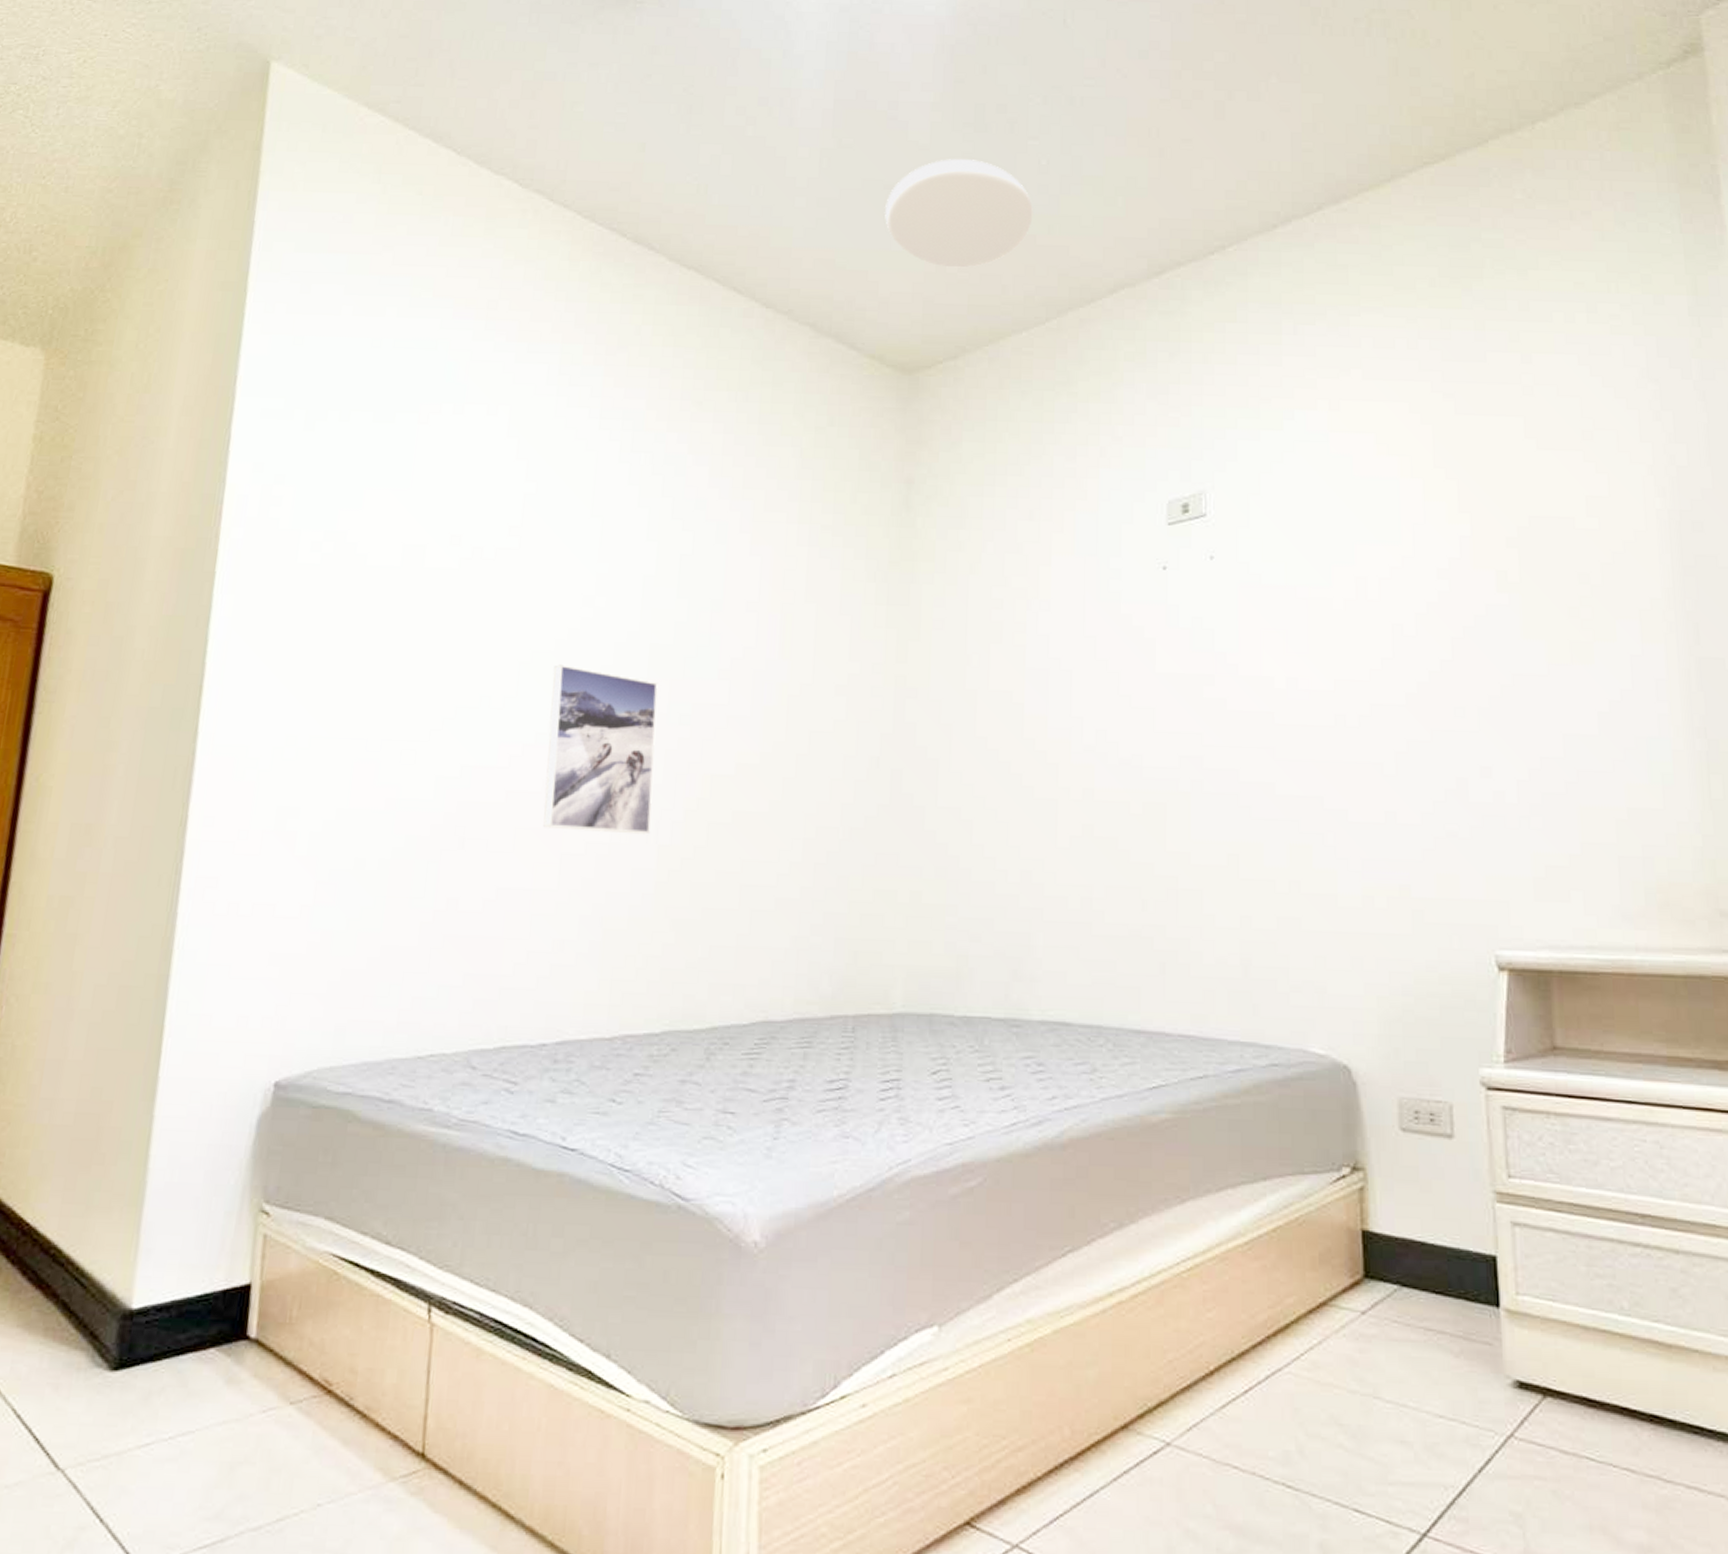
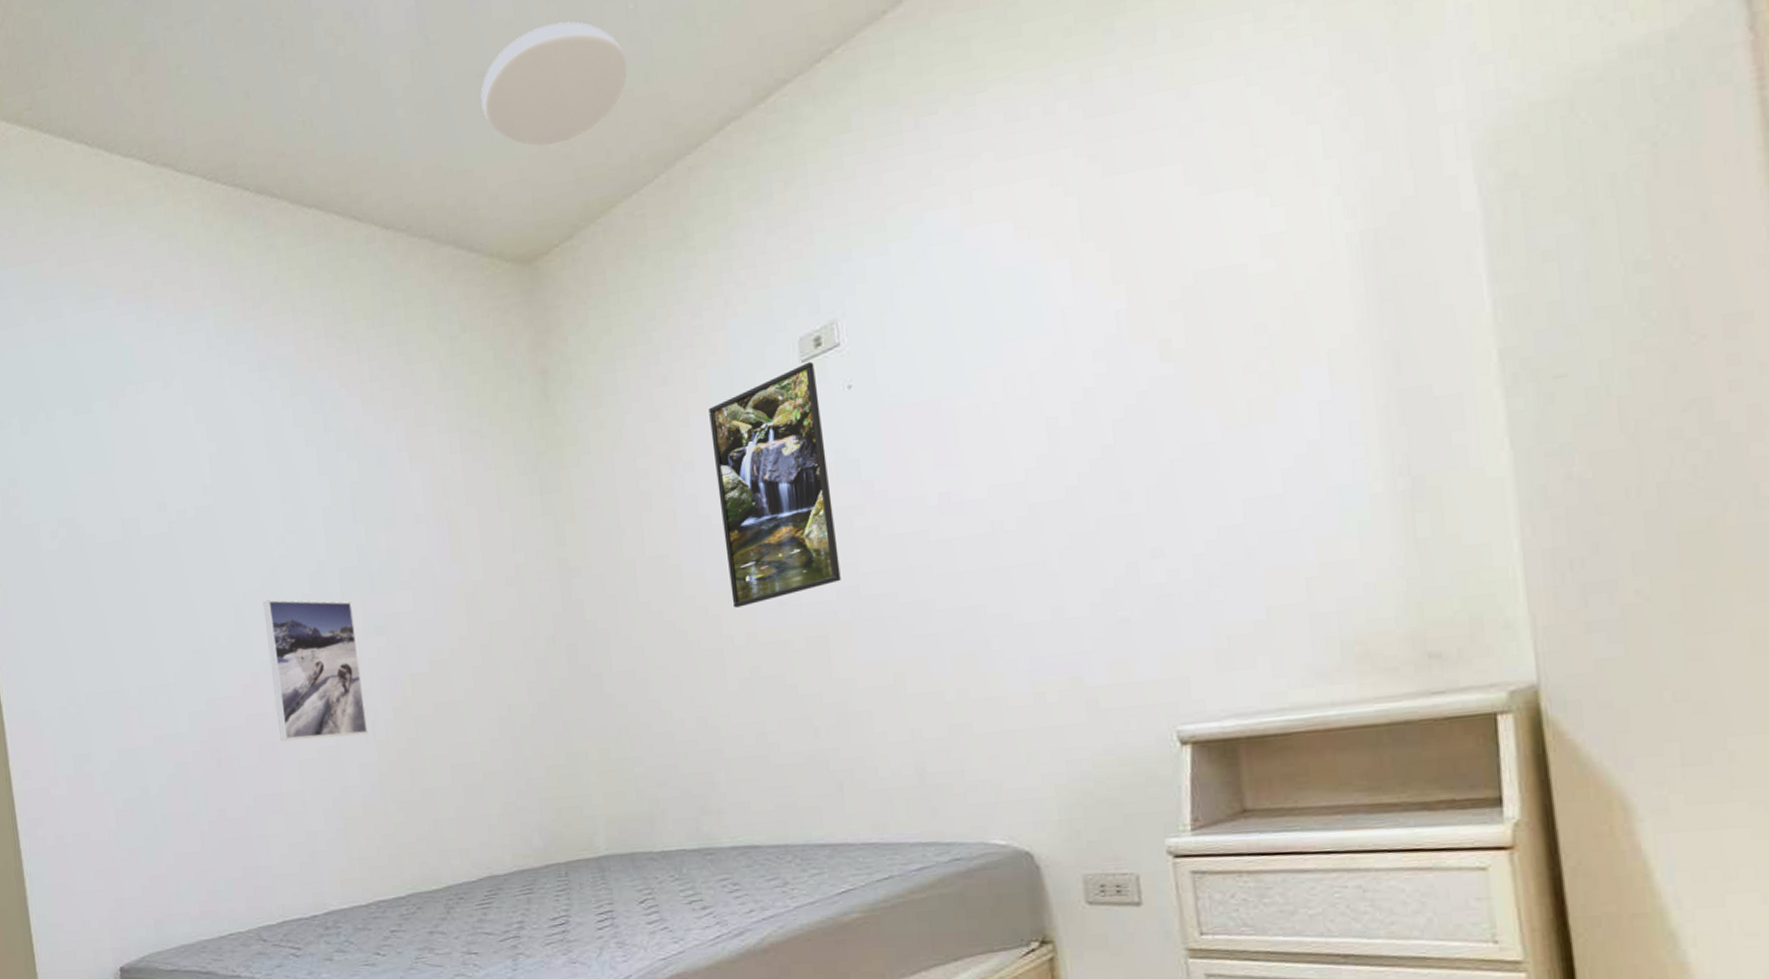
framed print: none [1071,526,1185,759] -> present [709,361,841,608]

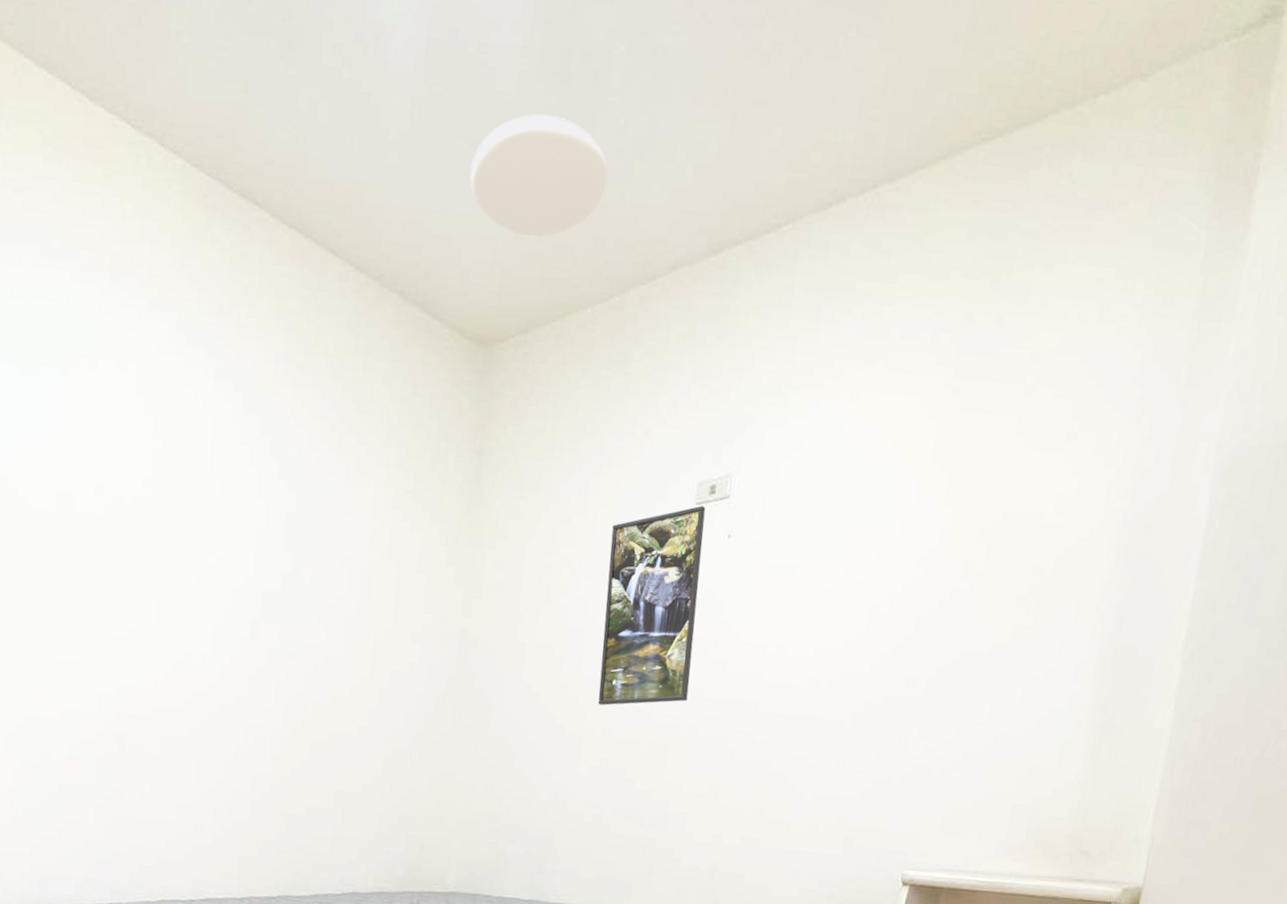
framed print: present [263,599,368,741] -> none [184,604,270,748]

